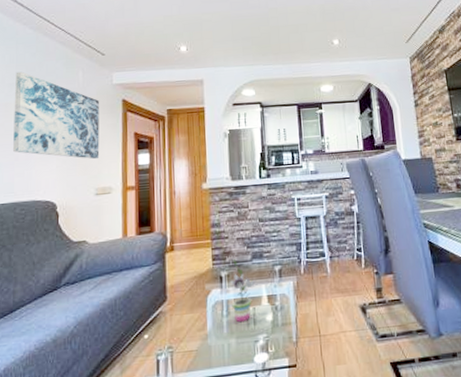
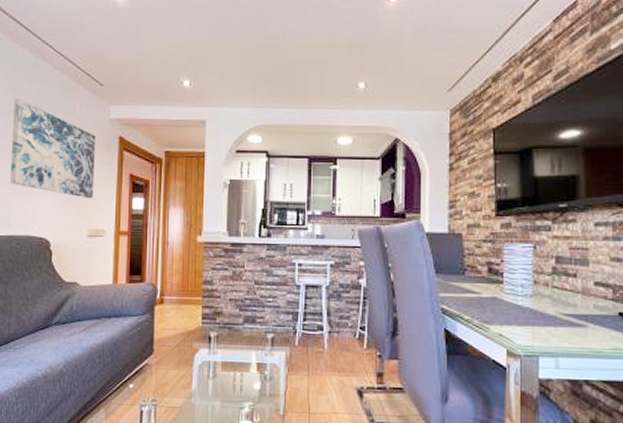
potted plant: present [229,259,258,322] -> none [218,321,248,386]

